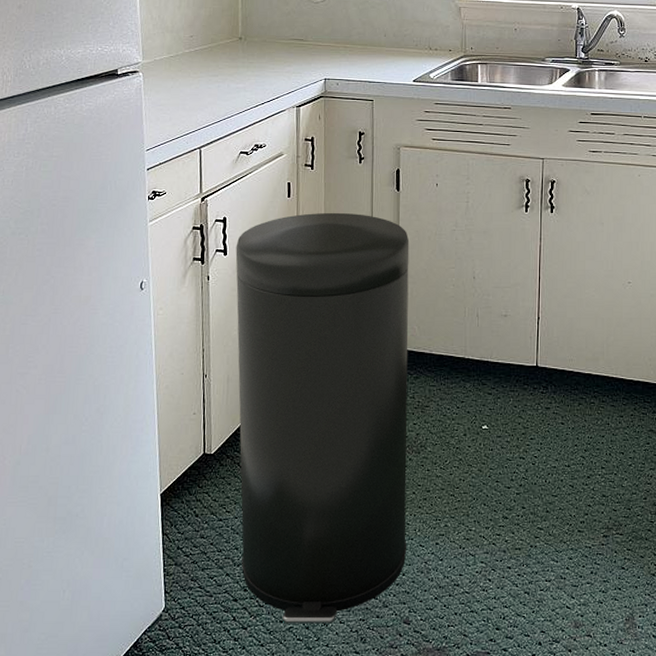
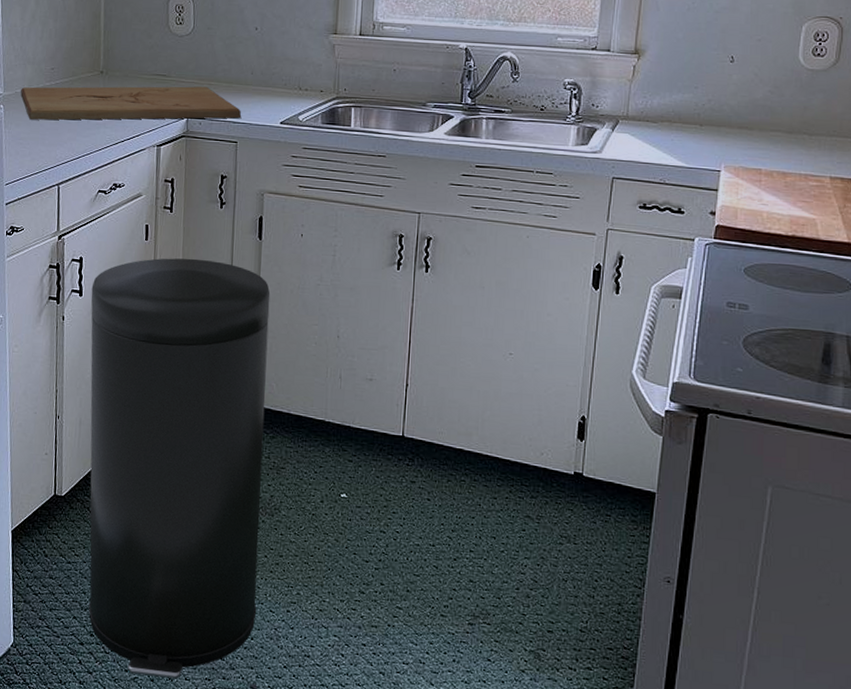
cutting board: none [160,49,377,86] -> present [20,86,242,120]

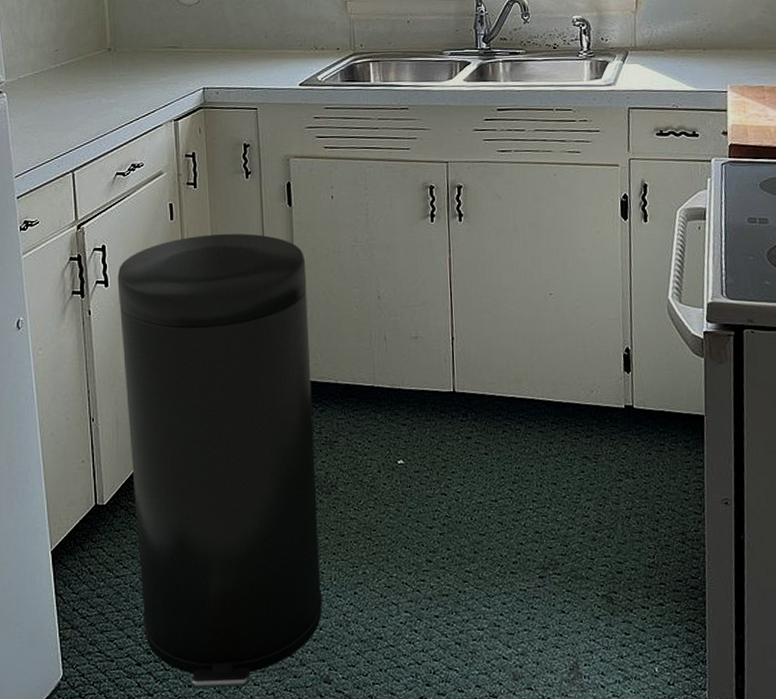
cutting board: present [20,86,242,120] -> none [24,55,260,106]

